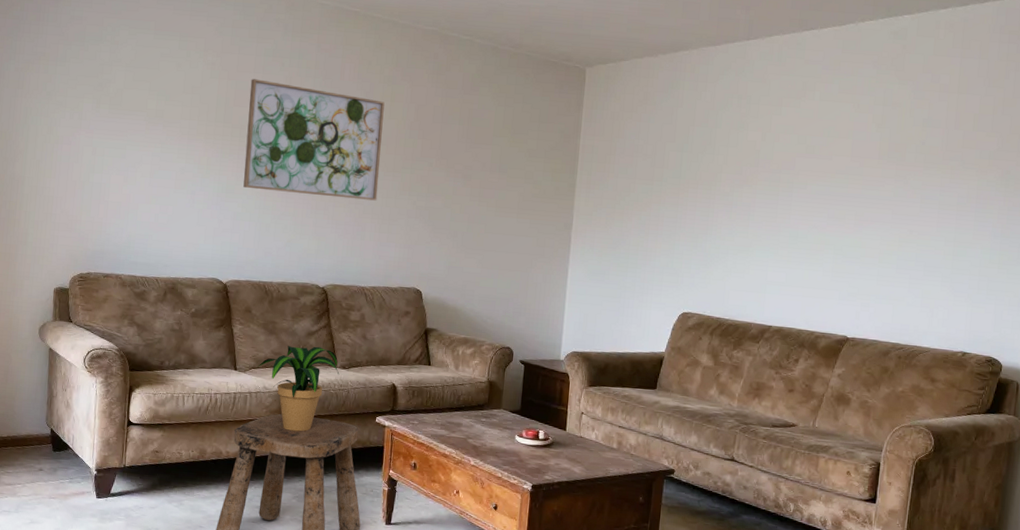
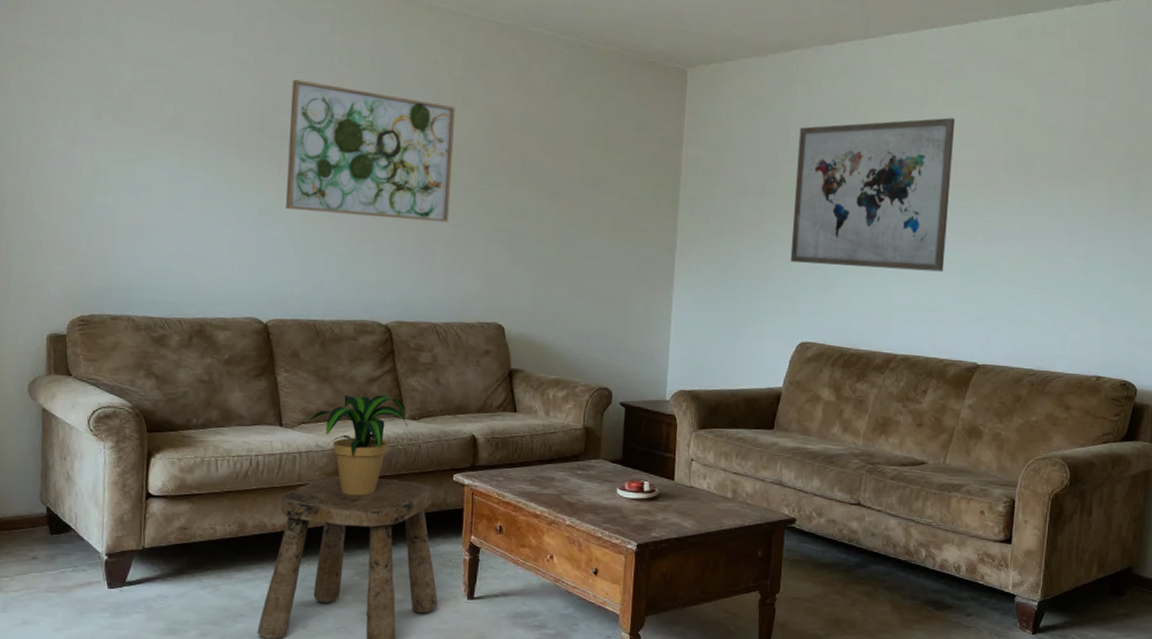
wall art: none [674,111,832,252] -> present [790,117,956,272]

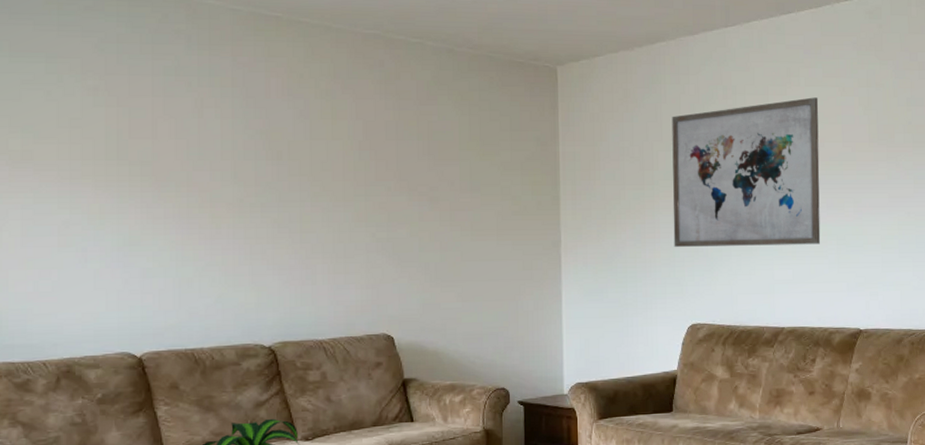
wall art: present [286,79,455,223] -> none [149,104,327,238]

